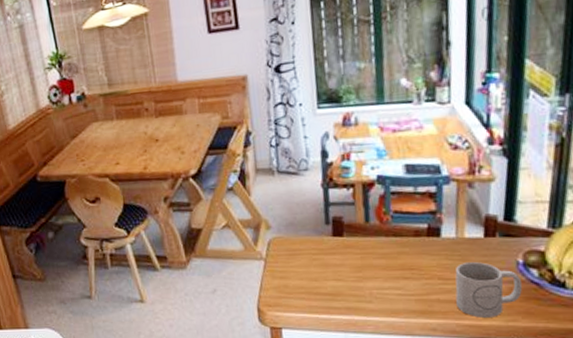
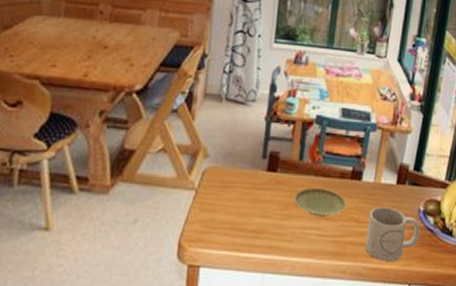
plate: none [366,247,427,277] -> present [294,187,346,217]

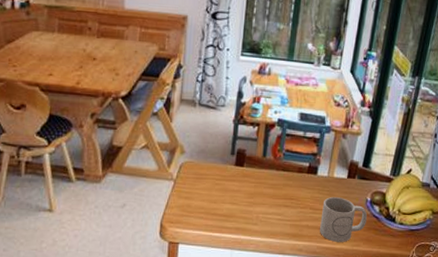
plate: present [294,187,346,217] -> none [258,180,304,204]

